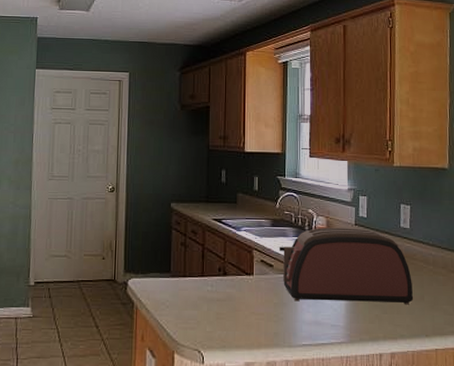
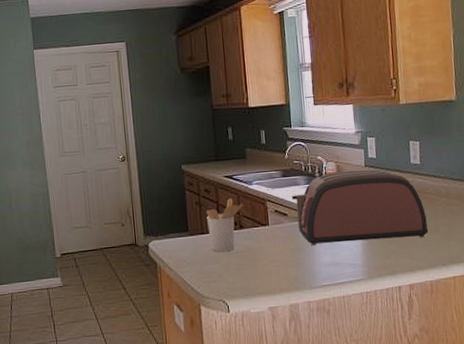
utensil holder: none [191,243,230,298] -> present [206,198,244,252]

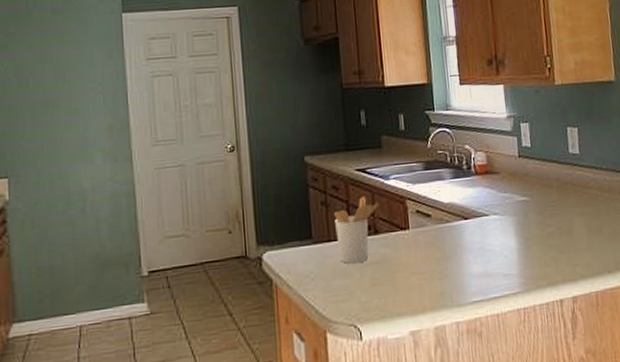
toaster: present [292,169,429,246] -> none [436,160,592,253]

